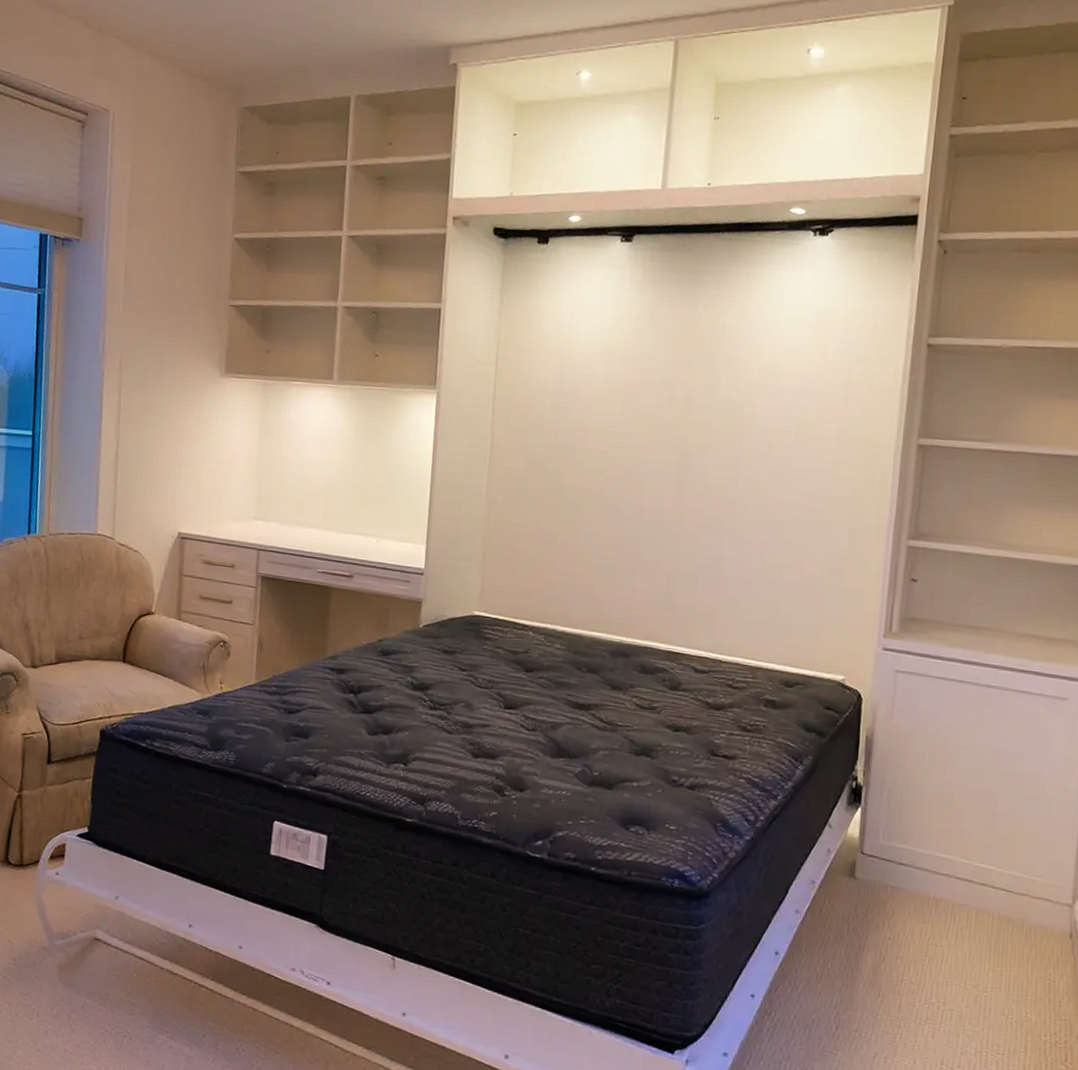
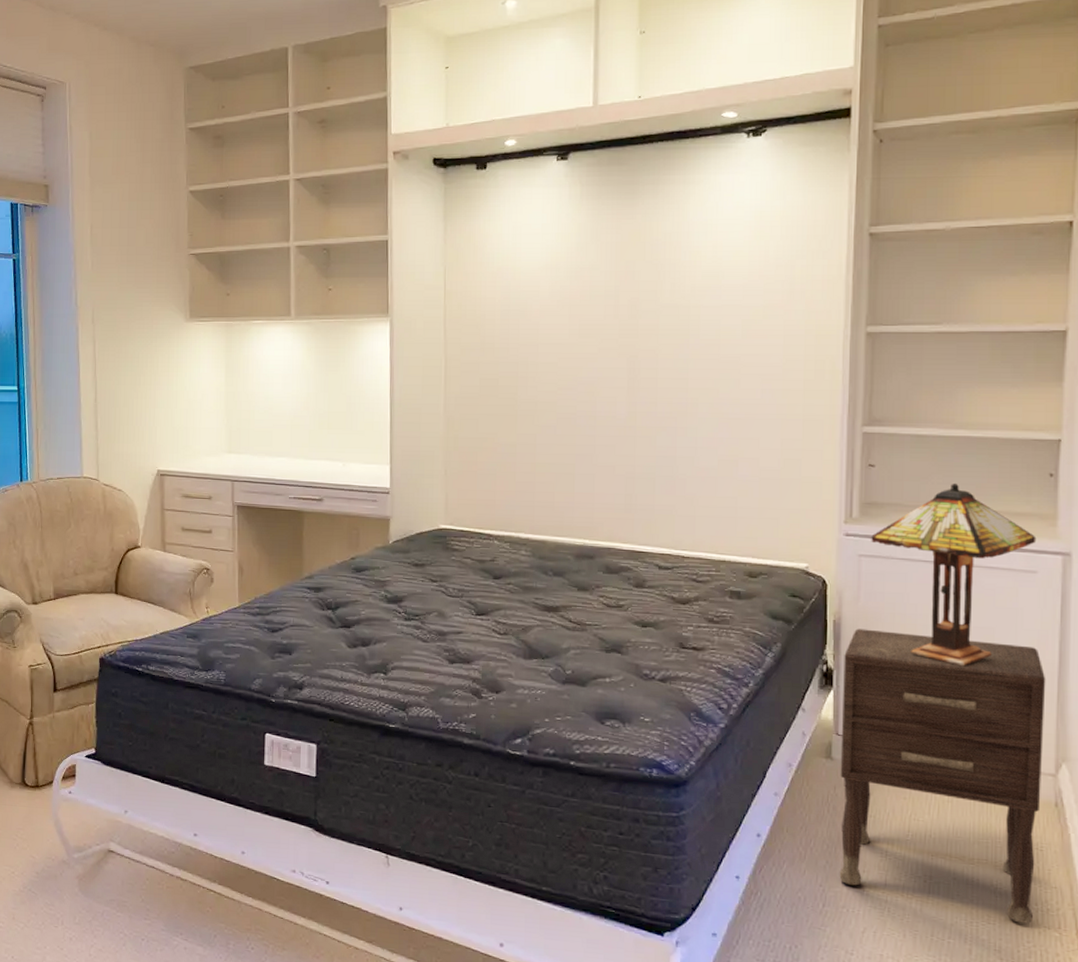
nightstand: none [854,746,1070,1055] -> present [839,629,1046,924]
table lamp: none [908,603,1069,791] -> present [871,483,1037,667]

